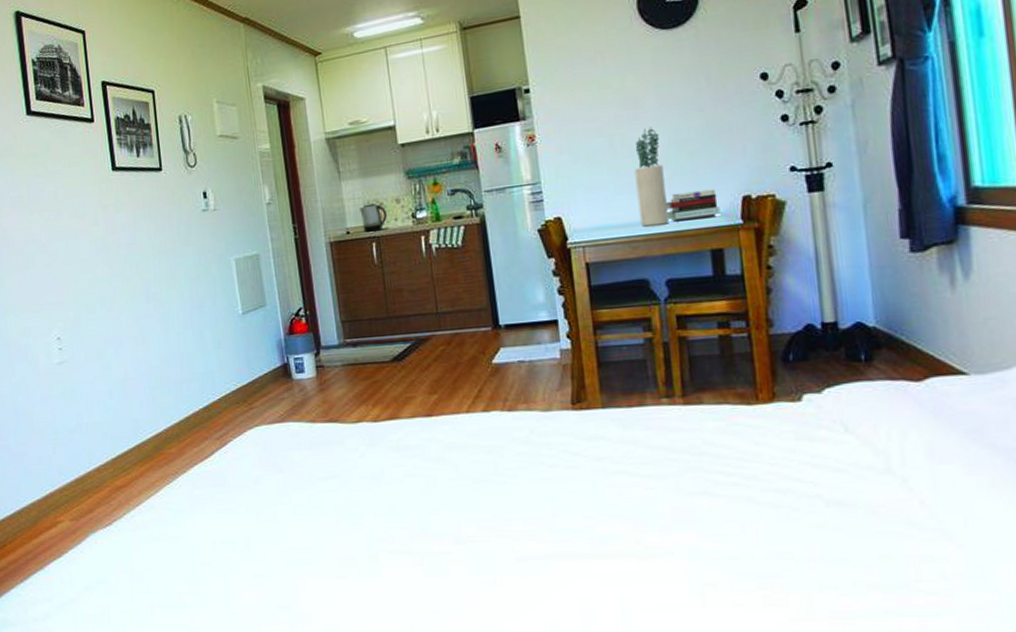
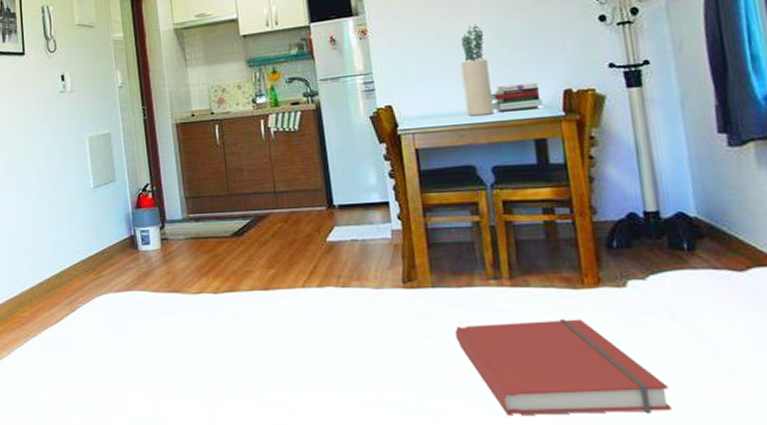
kettle: present [359,203,387,232] -> none [204,89,229,115]
book: none [625,435,844,536] -> present [455,319,672,416]

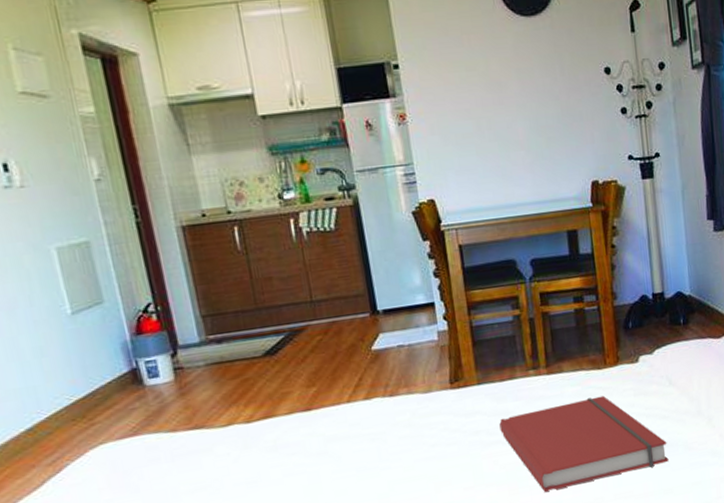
vase: present [460,24,494,116] -> none [500,112,532,210]
books: present [490,82,543,112] -> none [528,174,575,205]

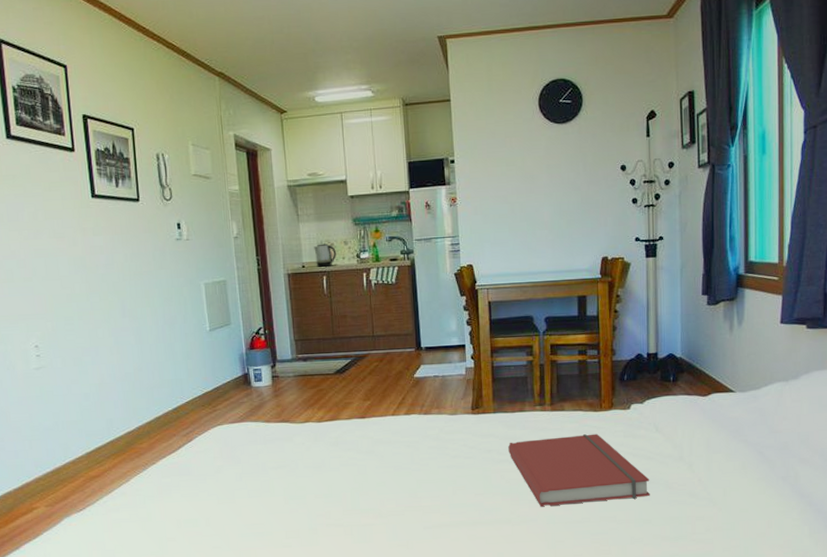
kettle: none [216,182,250,215] -> present [314,243,336,267]

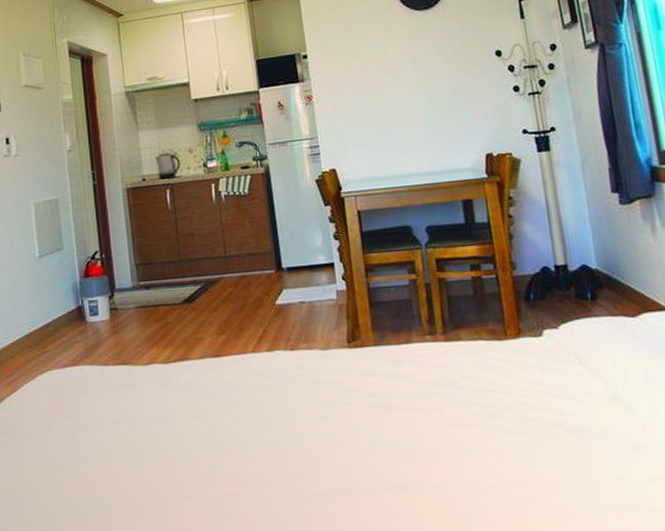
book: present [508,434,650,507] -> none [396,369,583,468]

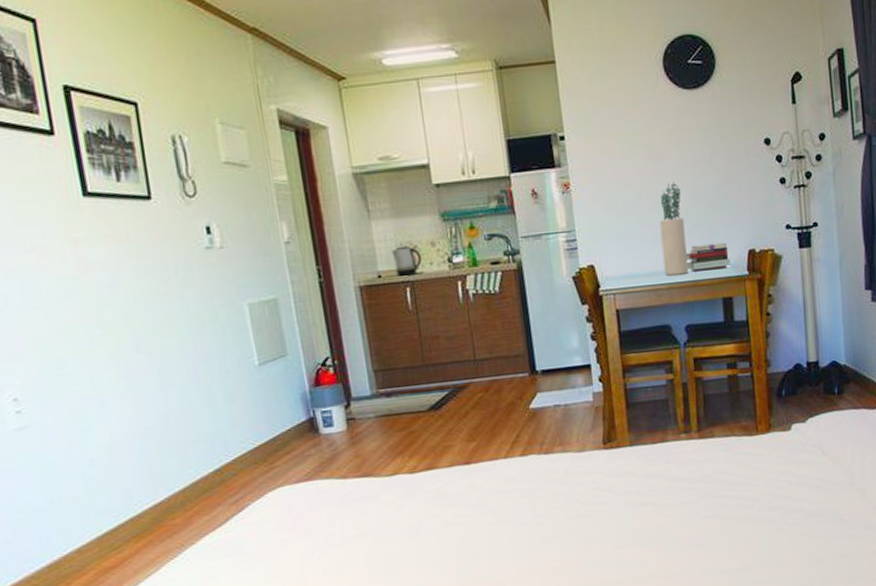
vase: none [396,92,427,179] -> present [659,181,688,276]
books: none [423,147,469,175] -> present [685,242,731,272]

